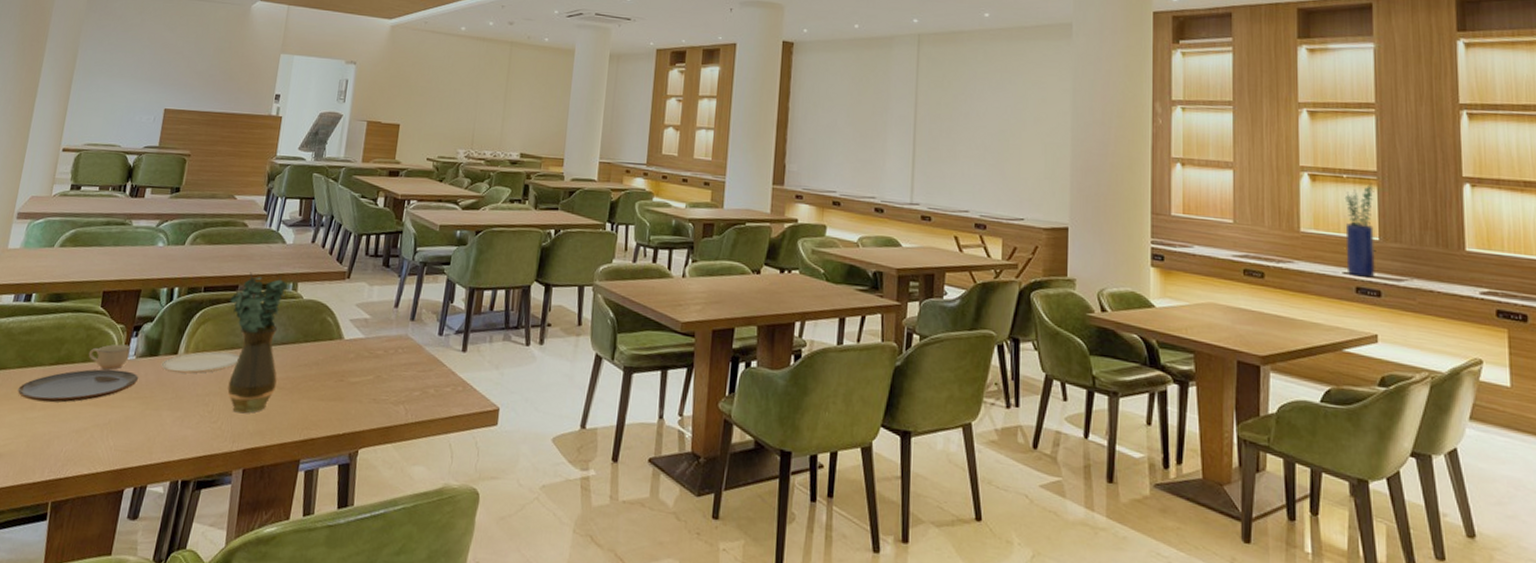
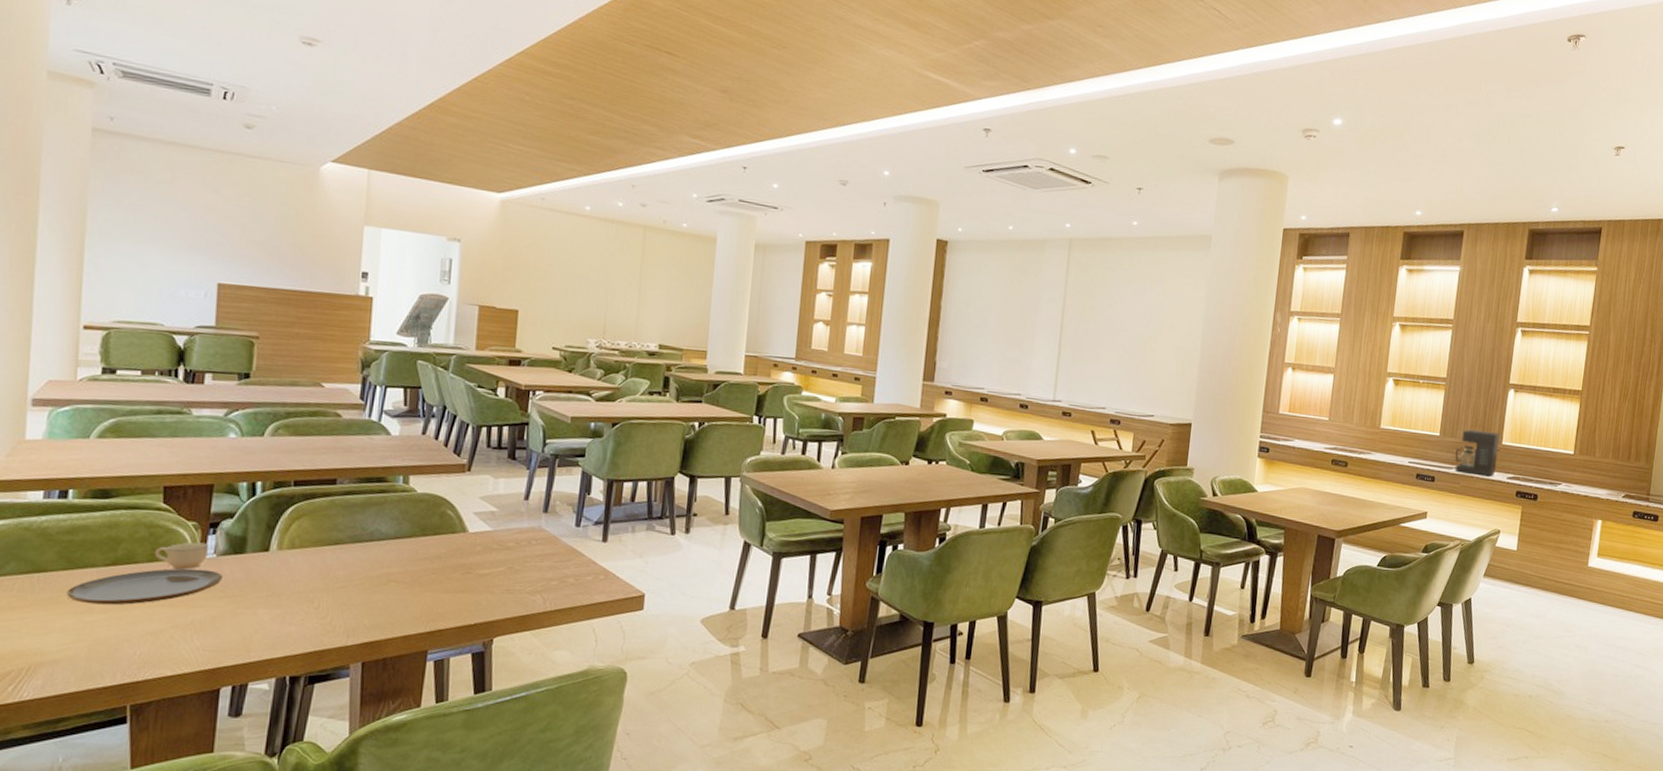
plate: present [160,351,239,374] -> none [249,547,346,571]
vase: present [227,272,287,414] -> none [328,465,396,608]
vase: present [1344,183,1375,278] -> none [1411,388,1442,466]
coffee maker: none [1404,232,1463,291] -> present [1454,429,1500,477]

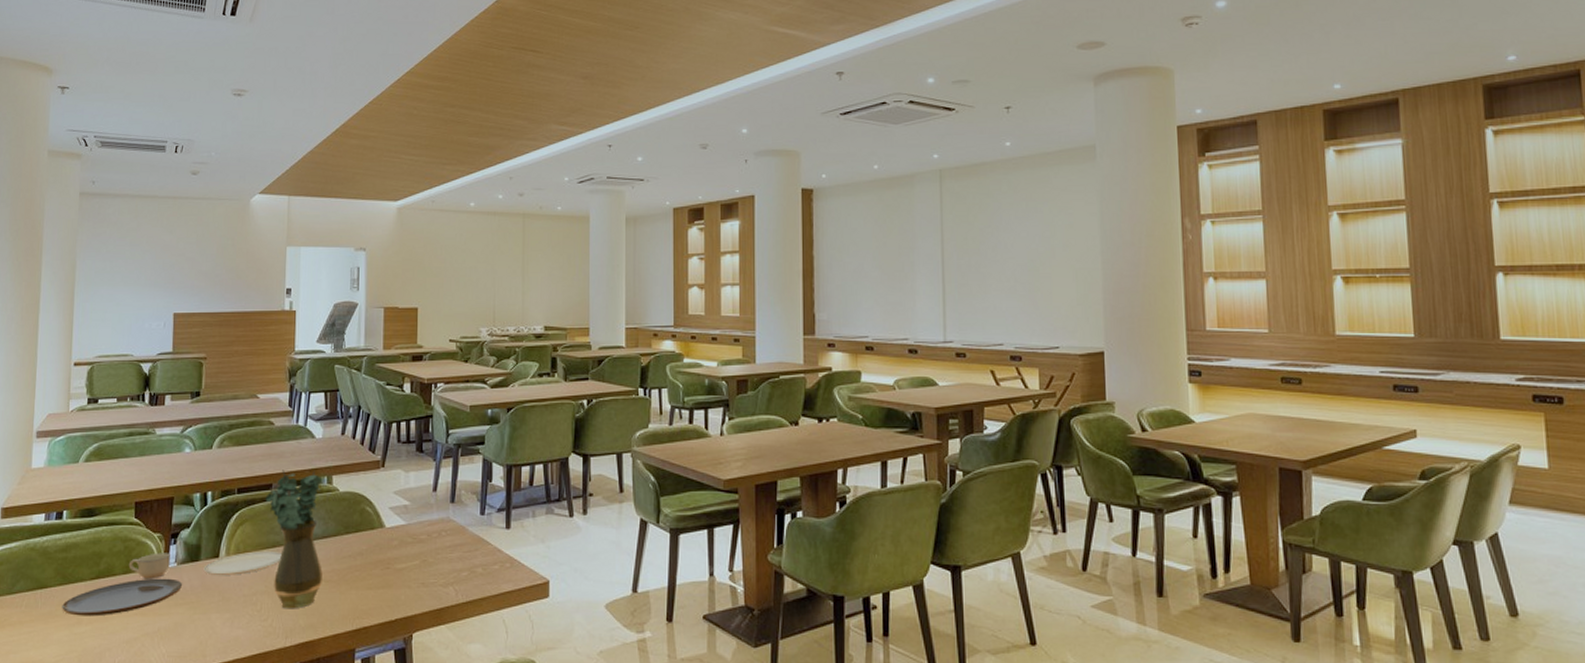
plate: none [249,547,346,571] -> present [203,551,282,575]
vase: none [328,465,396,608] -> present [265,469,322,609]
coffee maker: present [1454,429,1500,477] -> none [1439,325,1499,380]

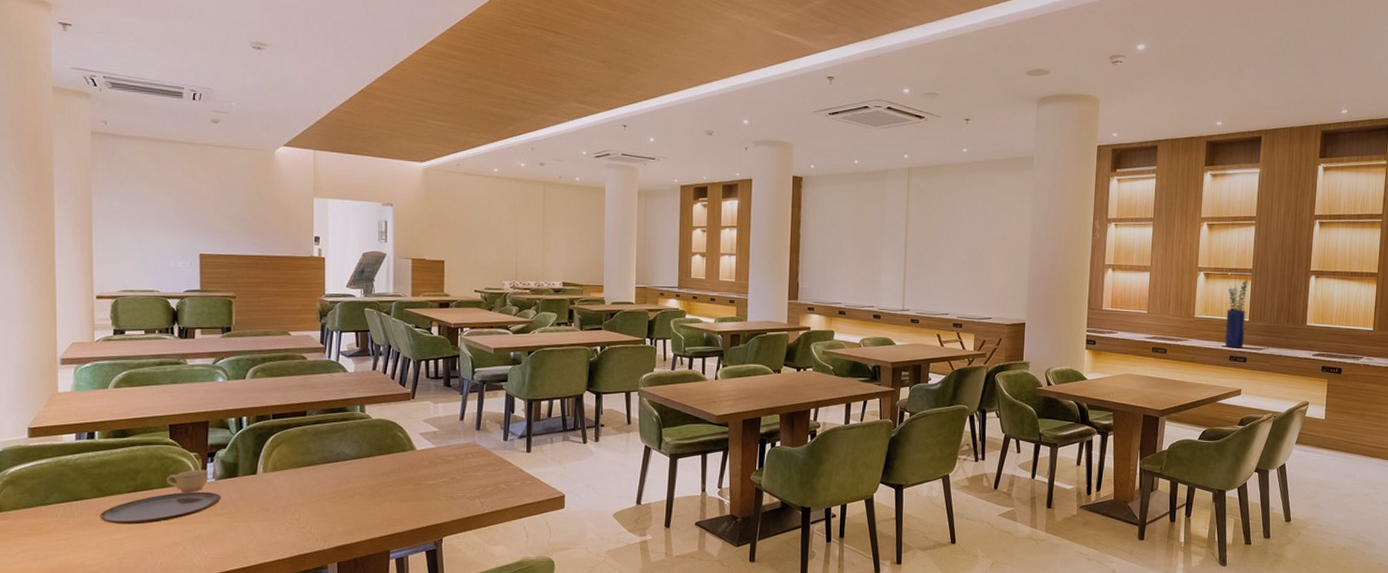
plate: present [203,551,282,575] -> none [242,469,318,489]
vase: present [265,469,322,609] -> none [300,399,357,518]
vase: none [1378,280,1412,374] -> present [1224,278,1249,348]

